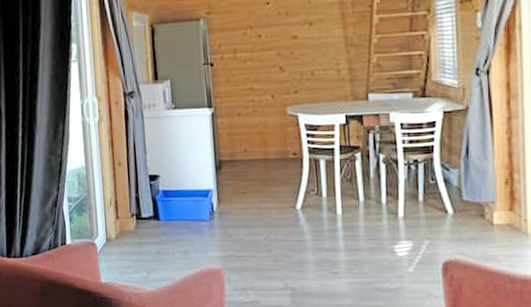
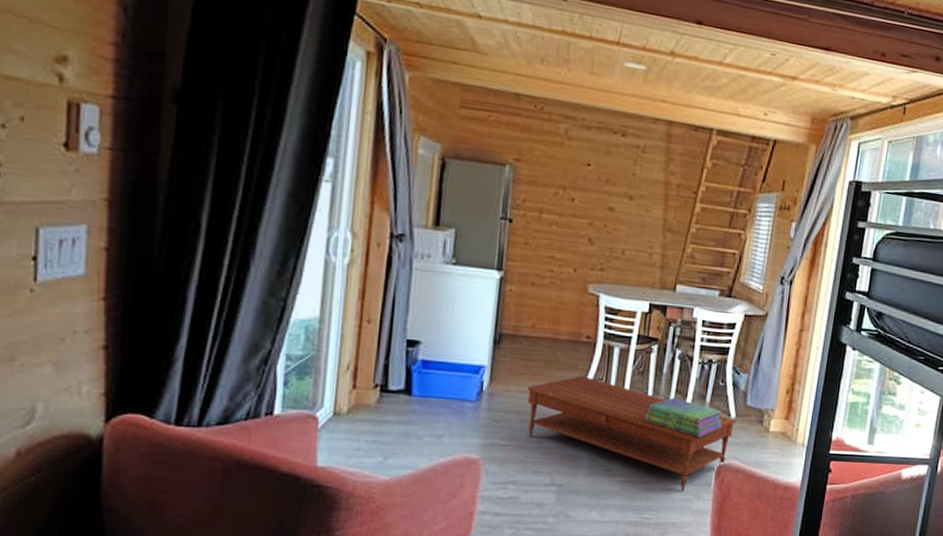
coffee table: none [249,189,455,289] -> present [527,376,736,491]
stack of books: none [360,200,441,235] -> present [645,397,723,437]

